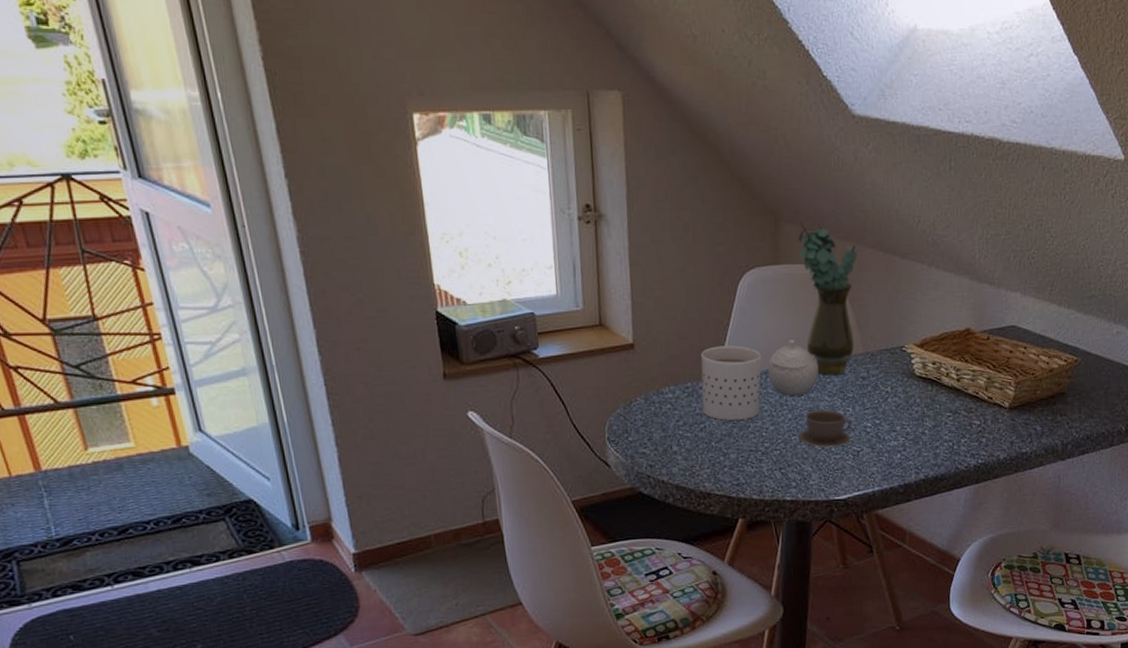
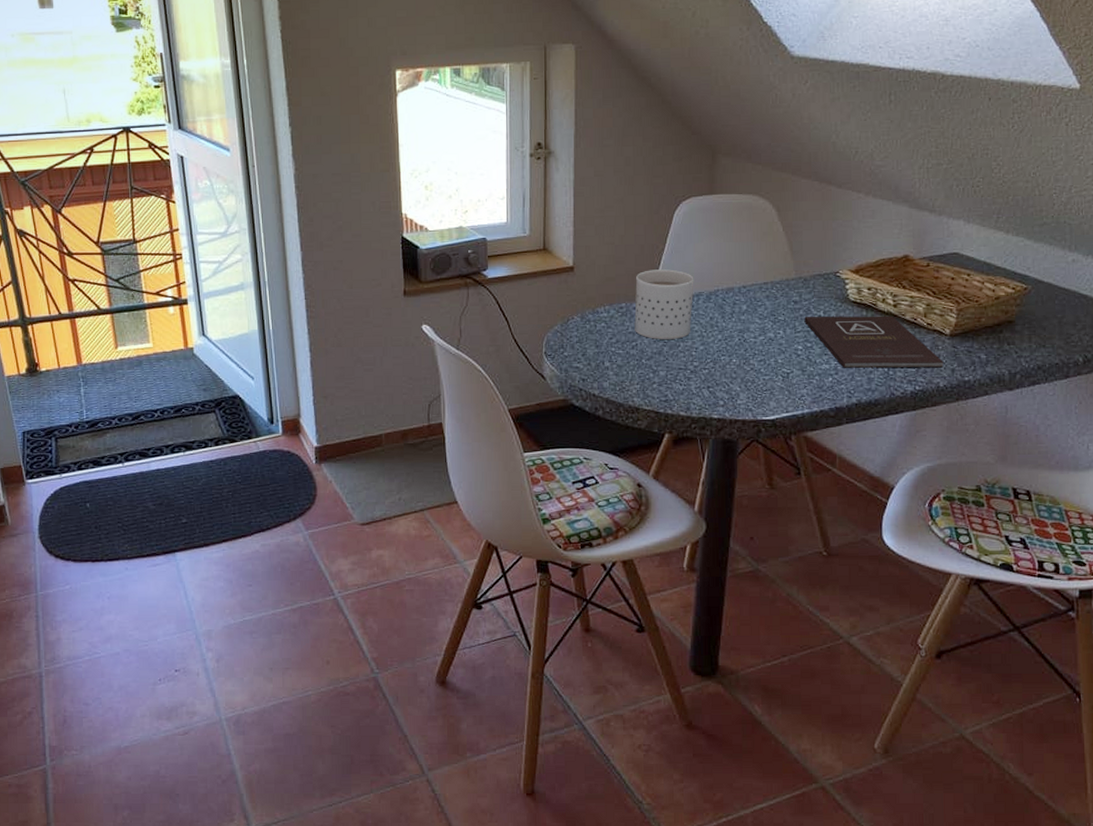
sugar bowl: present [767,340,819,397] -> none [699,264,750,319]
vase: present [798,222,858,375] -> none [734,155,793,298]
teacup: present [798,409,852,448] -> none [728,331,782,368]
book: none [872,390,1004,444] -> present [804,315,944,368]

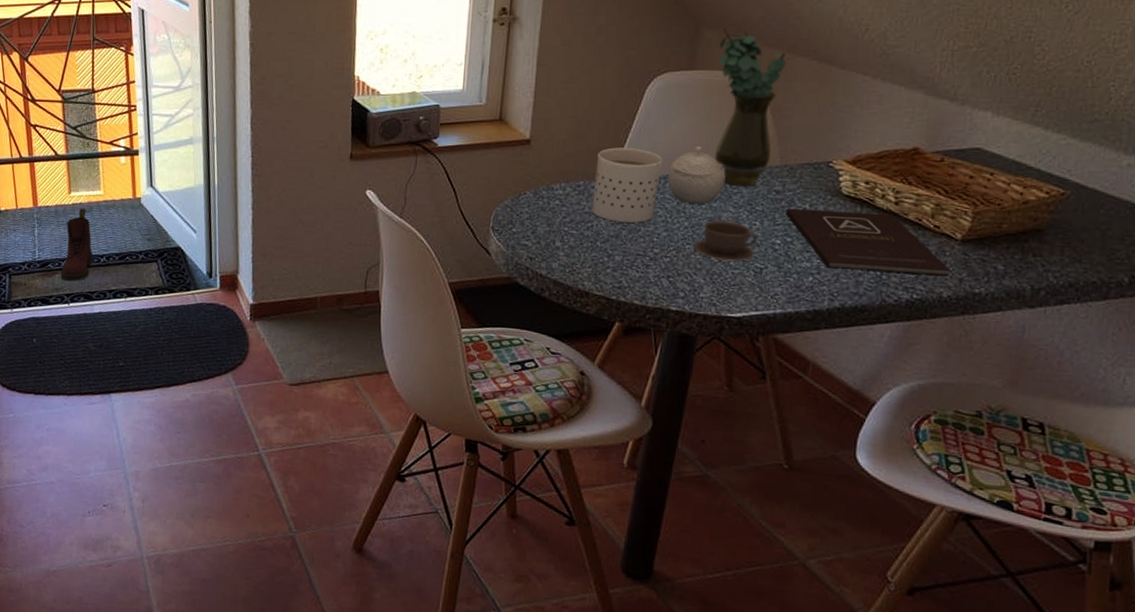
boot: none [113,363,147,440] -> present [61,208,94,282]
sugar bowl: none [699,264,750,319] -> present [667,146,726,205]
teacup: none [728,331,782,368] -> present [693,220,758,261]
vase: none [734,155,793,298] -> present [714,28,787,186]

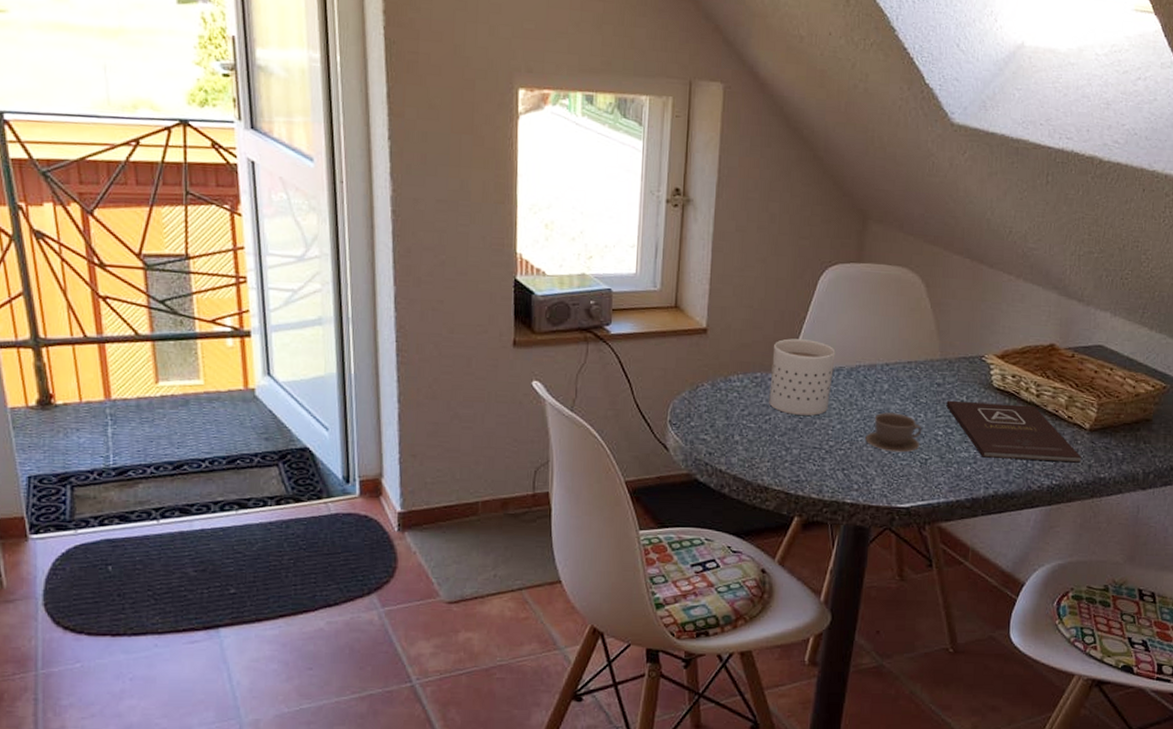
boot: present [61,208,94,282] -> none [147,402,192,493]
sugar bowl: present [667,146,726,205] -> none [840,339,893,397]
vase: present [714,28,787,186] -> none [882,223,944,379]

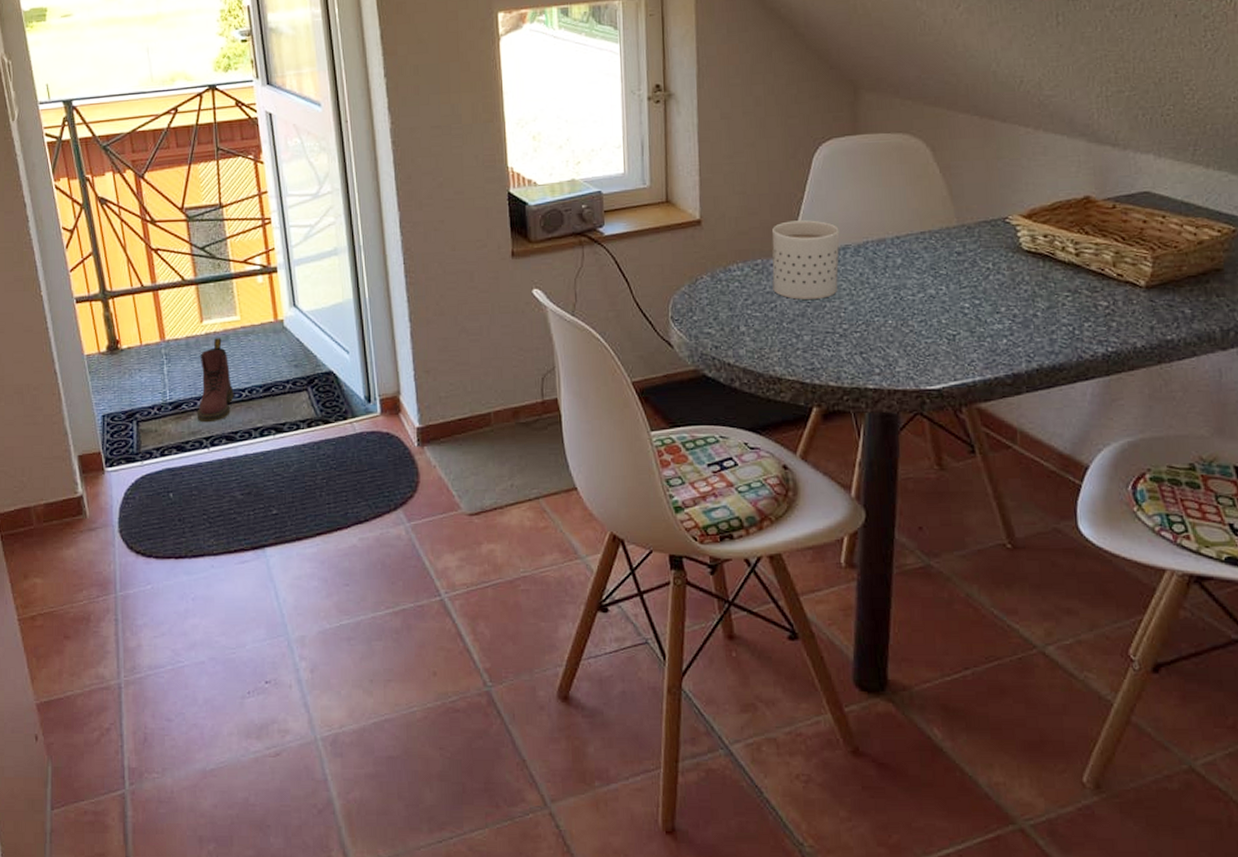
boot: none [147,402,192,493] -> present [198,338,234,423]
teacup: present [865,412,922,453] -> none [882,288,946,330]
book: present [946,400,1082,463] -> none [970,266,1140,328]

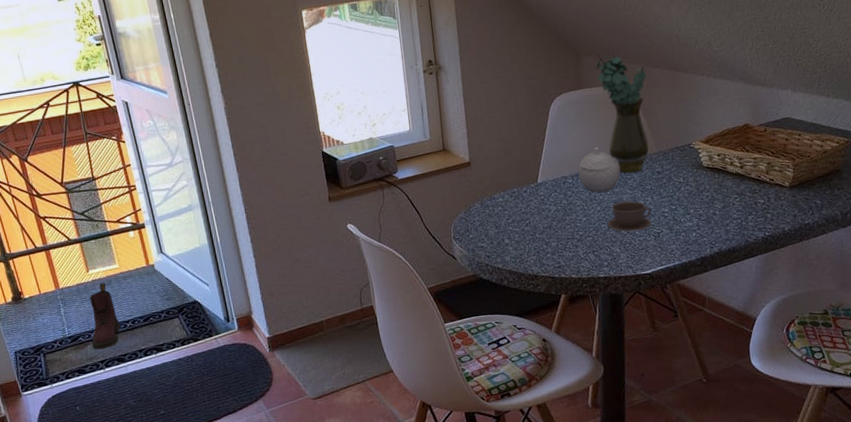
mug: present [771,220,840,300] -> none [523,156,574,216]
sugar bowl: none [846,213,905,274] -> present [578,147,621,193]
vase: none [880,90,949,250] -> present [596,53,649,173]
teacup: none [882,288,946,330] -> present [607,200,652,232]

